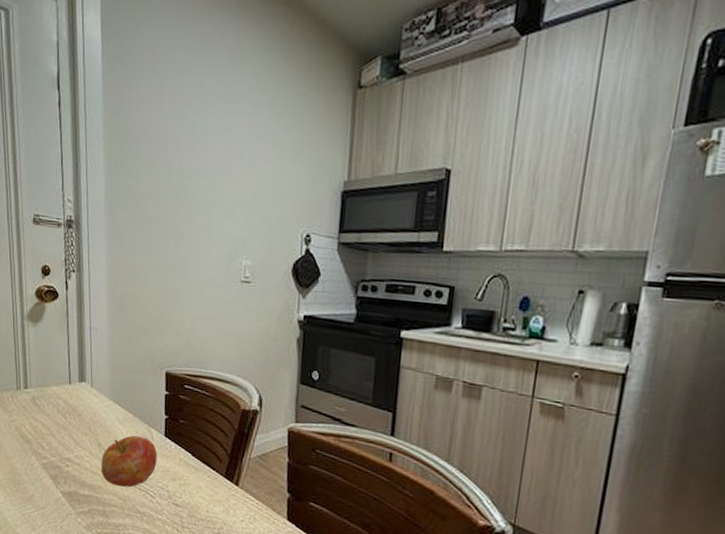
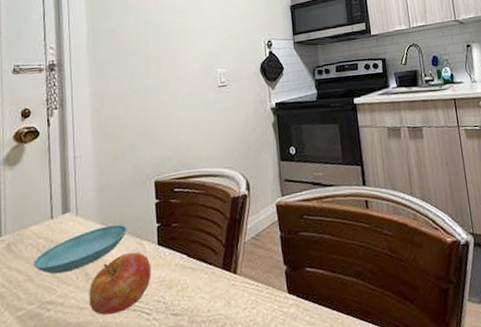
saucer: none [54,404,137,438] -> present [33,224,127,275]

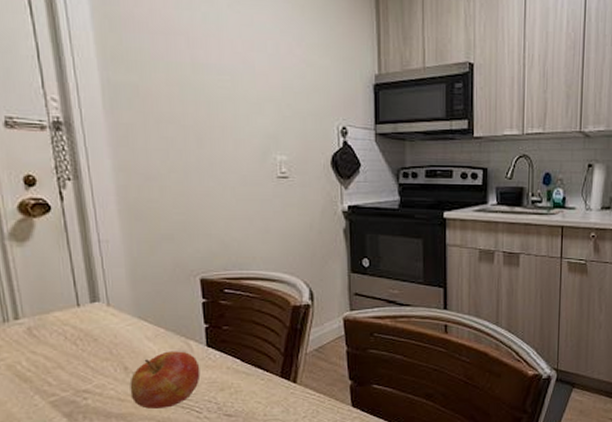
saucer: present [33,224,127,275] -> none [61,320,170,364]

